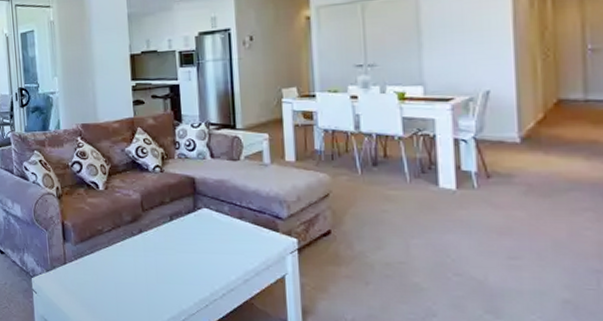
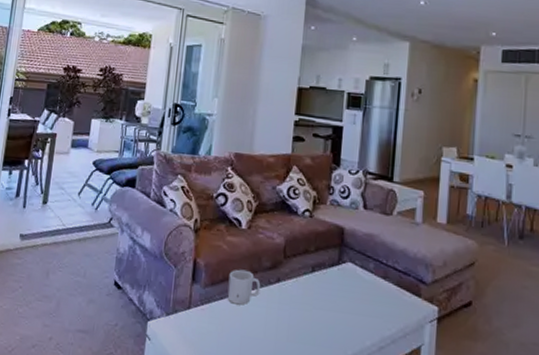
mug: none [95,226,126,256] -> present [227,269,261,305]

